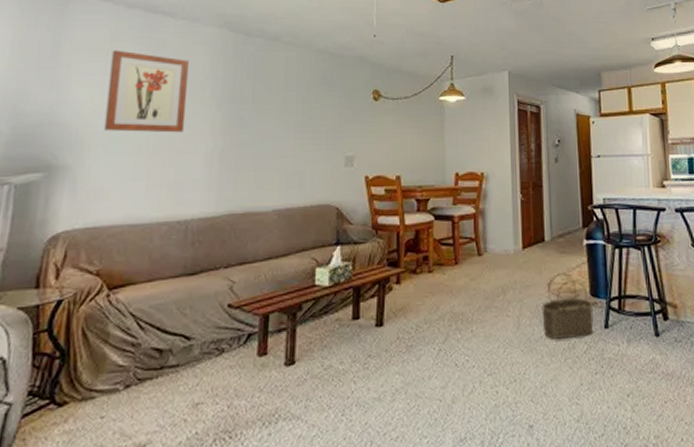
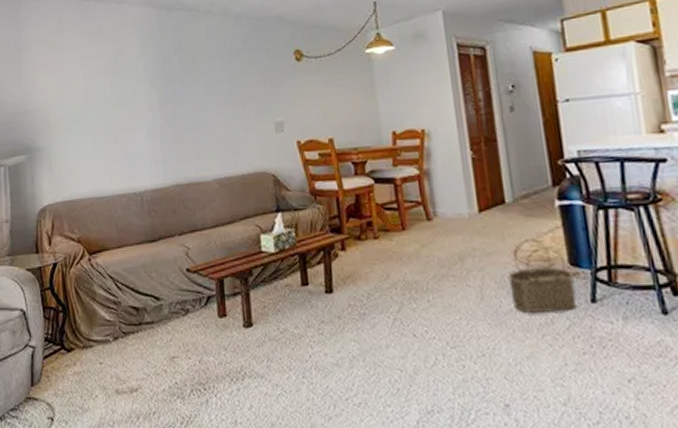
wall art: present [103,50,190,133] -> none [60,39,128,115]

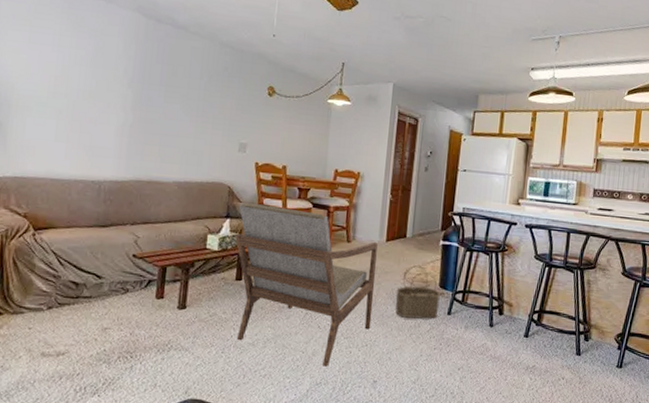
armchair: none [289,189,484,388] -> present [235,202,378,367]

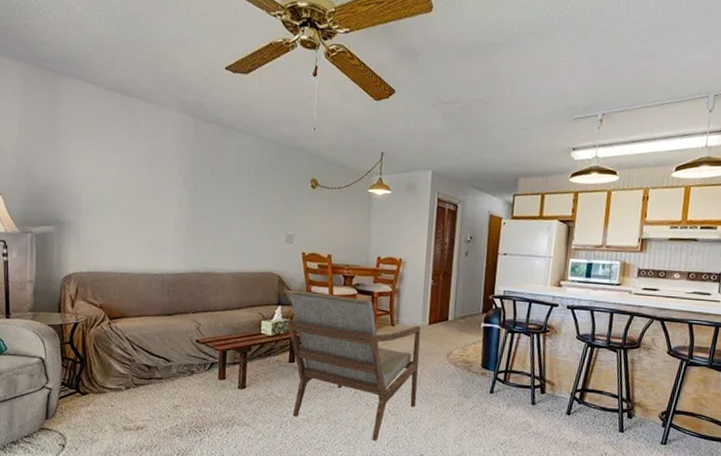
wicker basket: present [395,265,440,319] -> none [439,347,483,398]

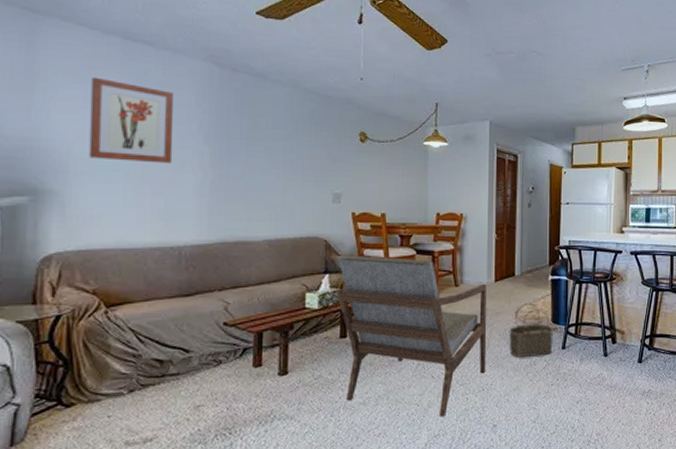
wall art: none [96,127,159,203] -> present [88,77,174,164]
wicker basket: none [439,347,483,398] -> present [509,303,553,357]

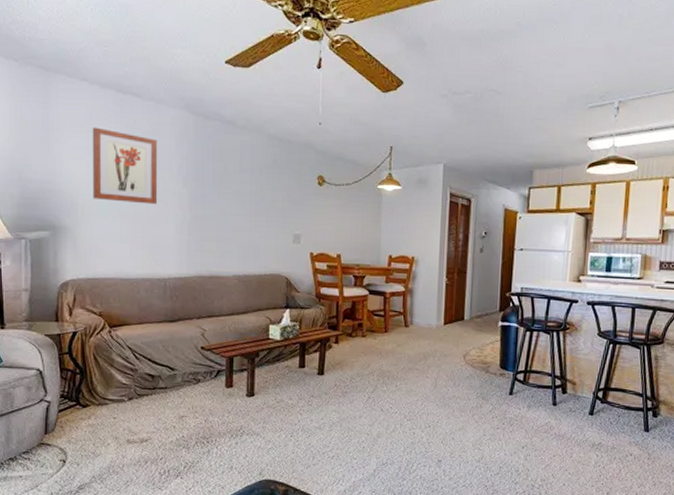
armchair: present [336,255,487,417] -> none [296,292,436,448]
wicker basket: present [509,303,553,357] -> none [456,347,501,400]

